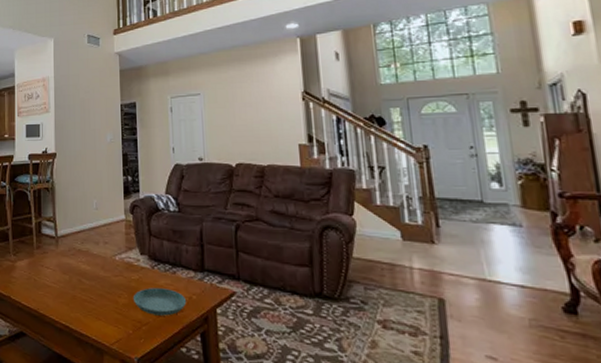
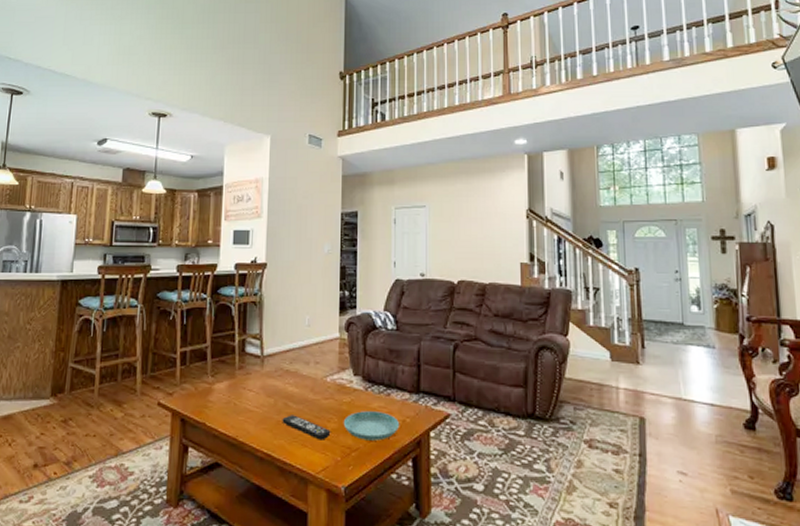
remote control: none [77,290,122,314] -> present [282,415,331,440]

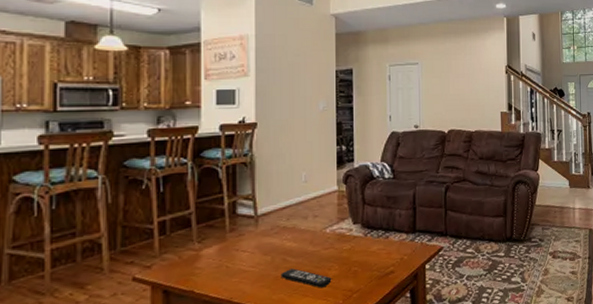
saucer: present [343,411,399,441] -> none [344,253,397,282]

